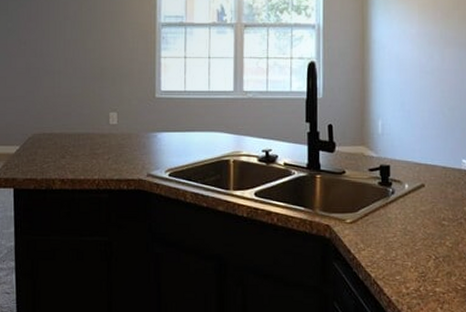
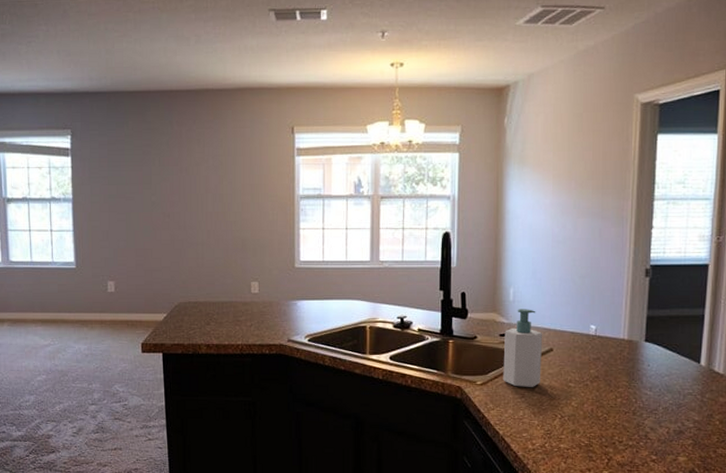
soap bottle: none [373,142,414,226] -> present [503,309,543,387]

